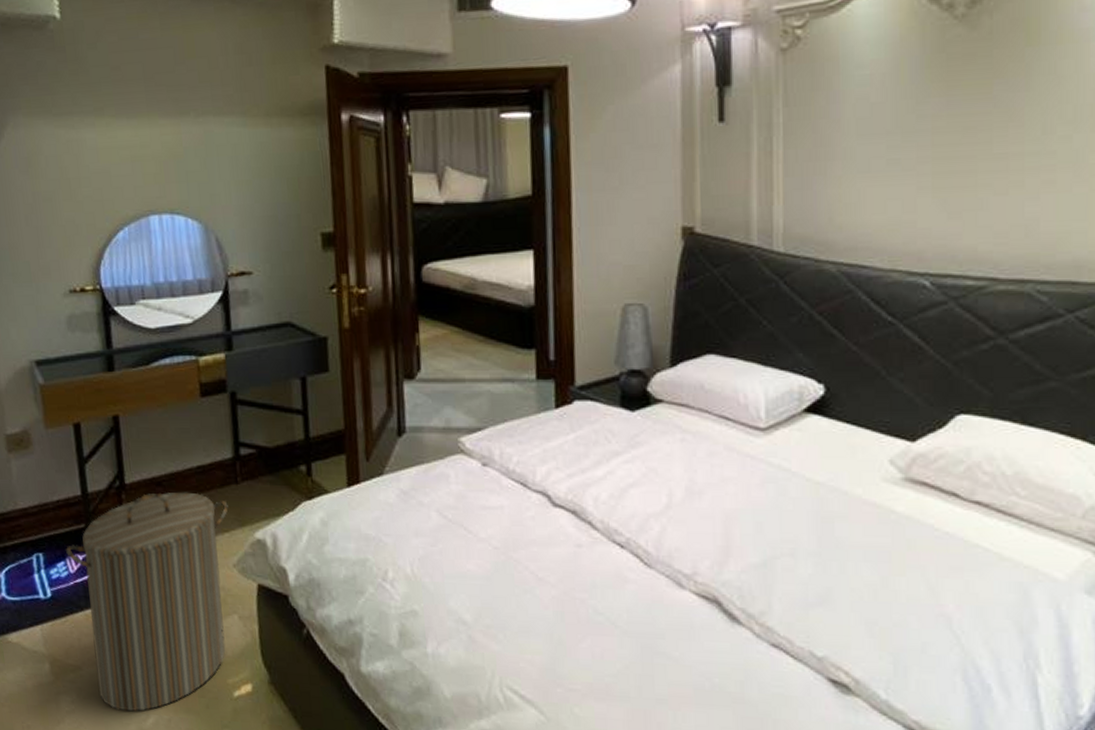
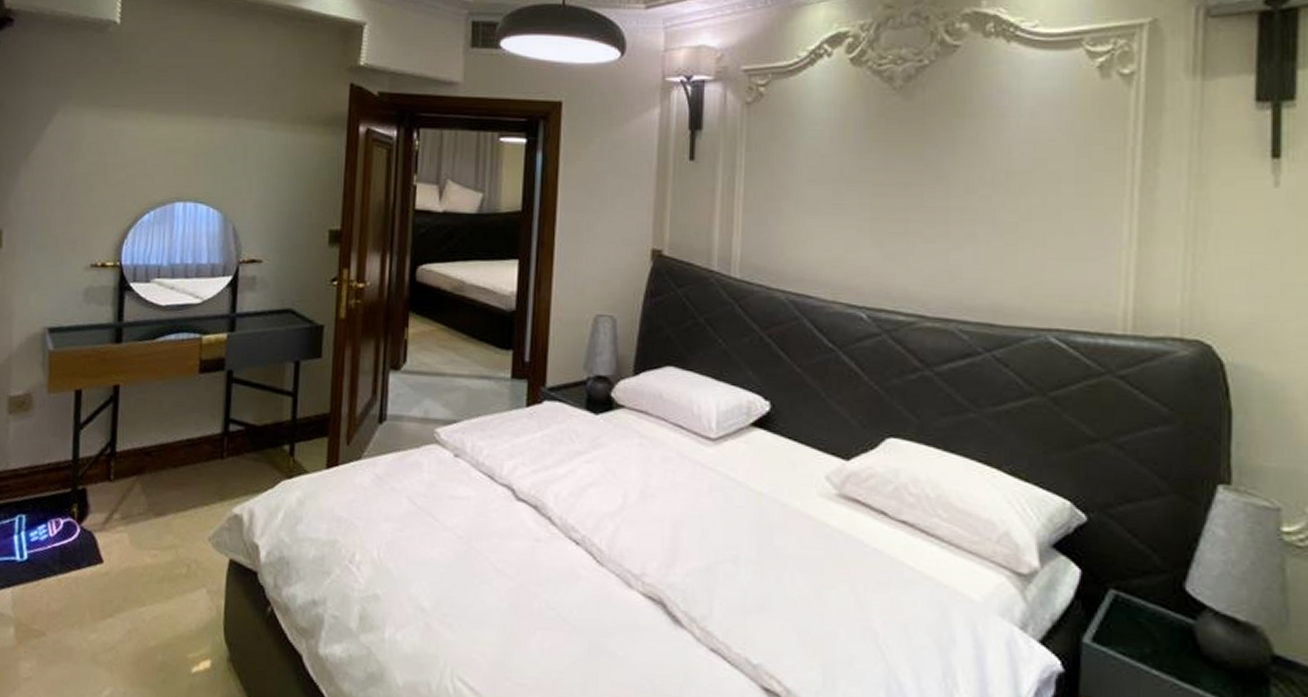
laundry hamper: present [66,492,228,712] -> none [49,462,211,683]

